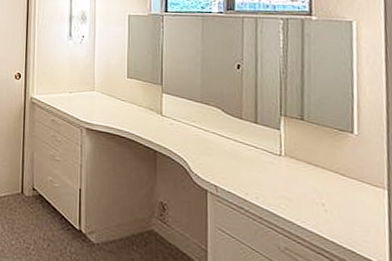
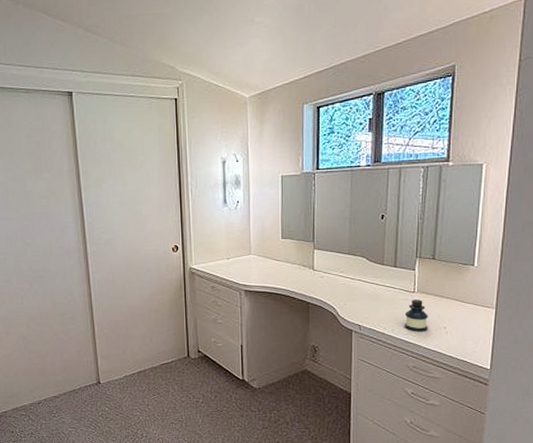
ink bottle: none [270,164,301,205] -> present [404,299,428,331]

